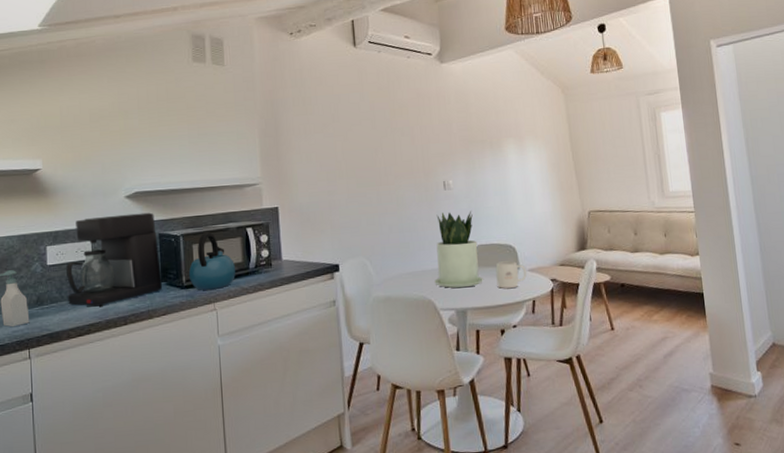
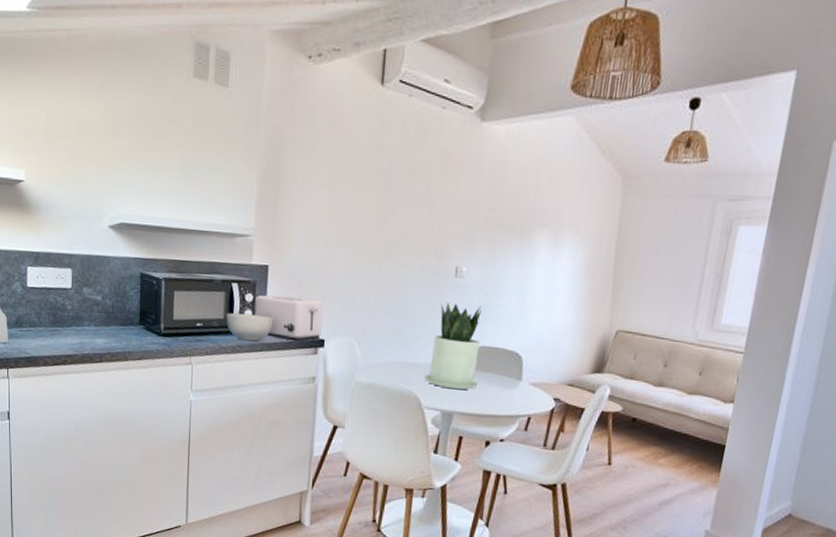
coffee maker: present [66,212,162,307] -> none [46,243,140,339]
kettle: present [188,232,236,290] -> none [167,279,217,343]
bowl: none [244,251,290,279] -> present [226,313,274,342]
toaster: none [270,229,335,271] -> present [254,294,324,342]
mug: present [495,261,527,289] -> none [492,368,529,401]

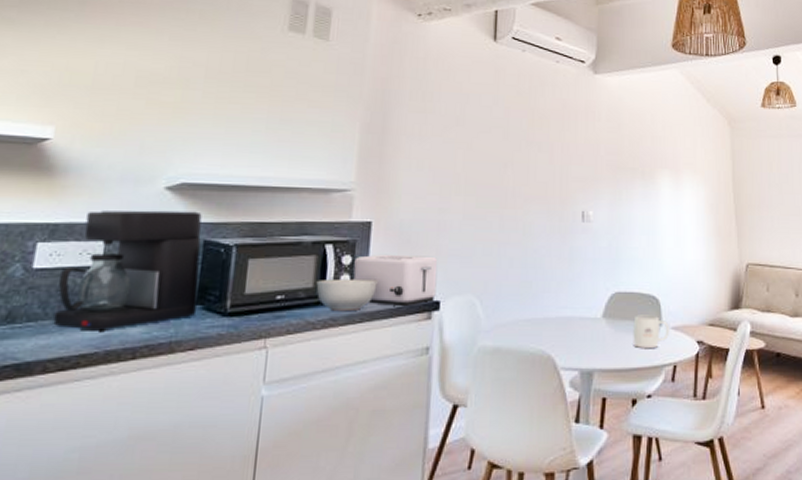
coffee maker: none [46,243,140,339] -> present [53,210,202,331]
planter: present [424,303,482,390] -> none [558,249,619,344]
mug: none [492,368,529,401] -> present [633,315,669,349]

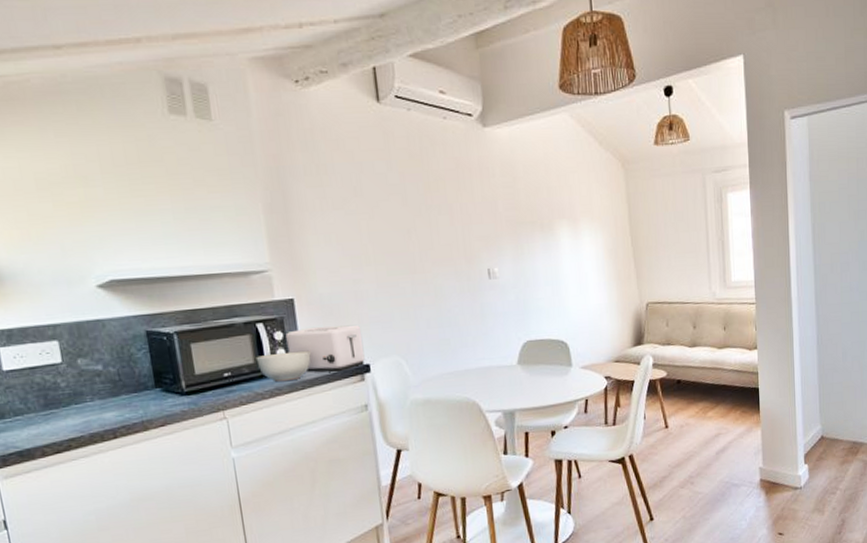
coffee maker: present [53,210,202,331] -> none [29,305,157,419]
mug: present [633,315,669,349] -> none [546,357,579,388]

